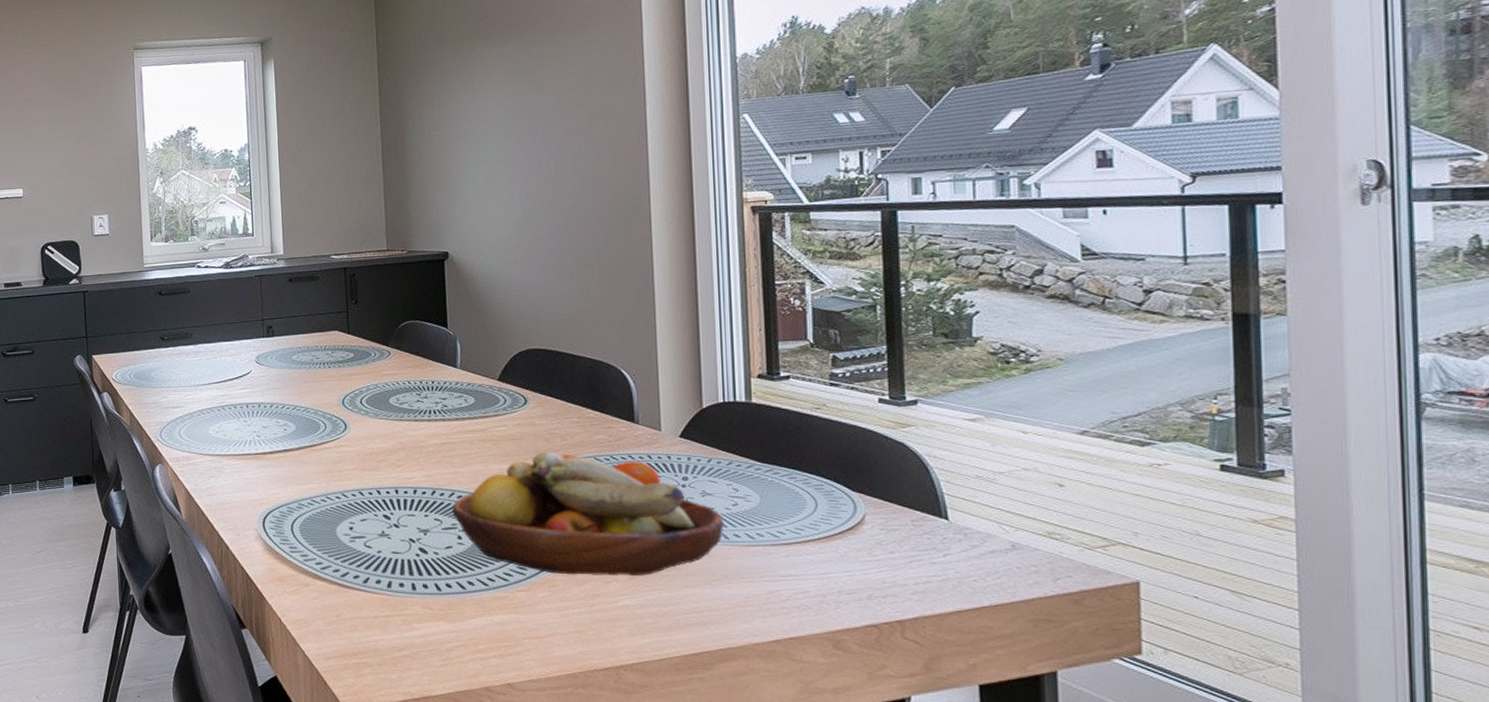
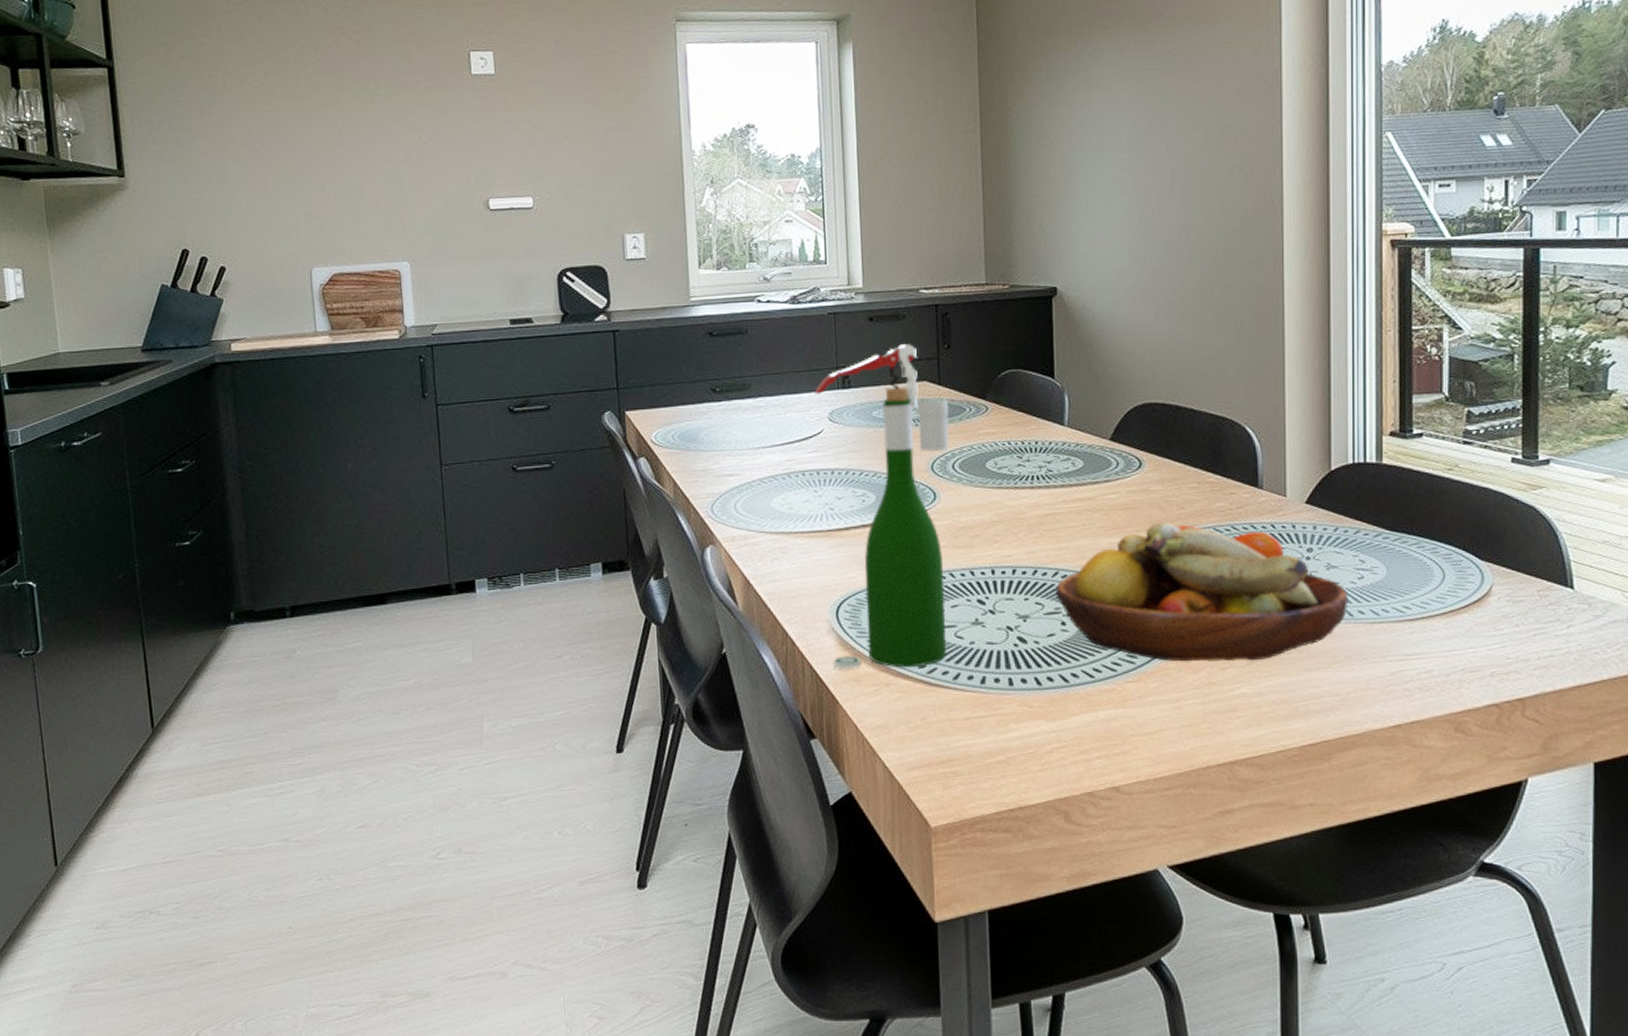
wine bottle: none [244,300,358,571] -> present [814,344,949,669]

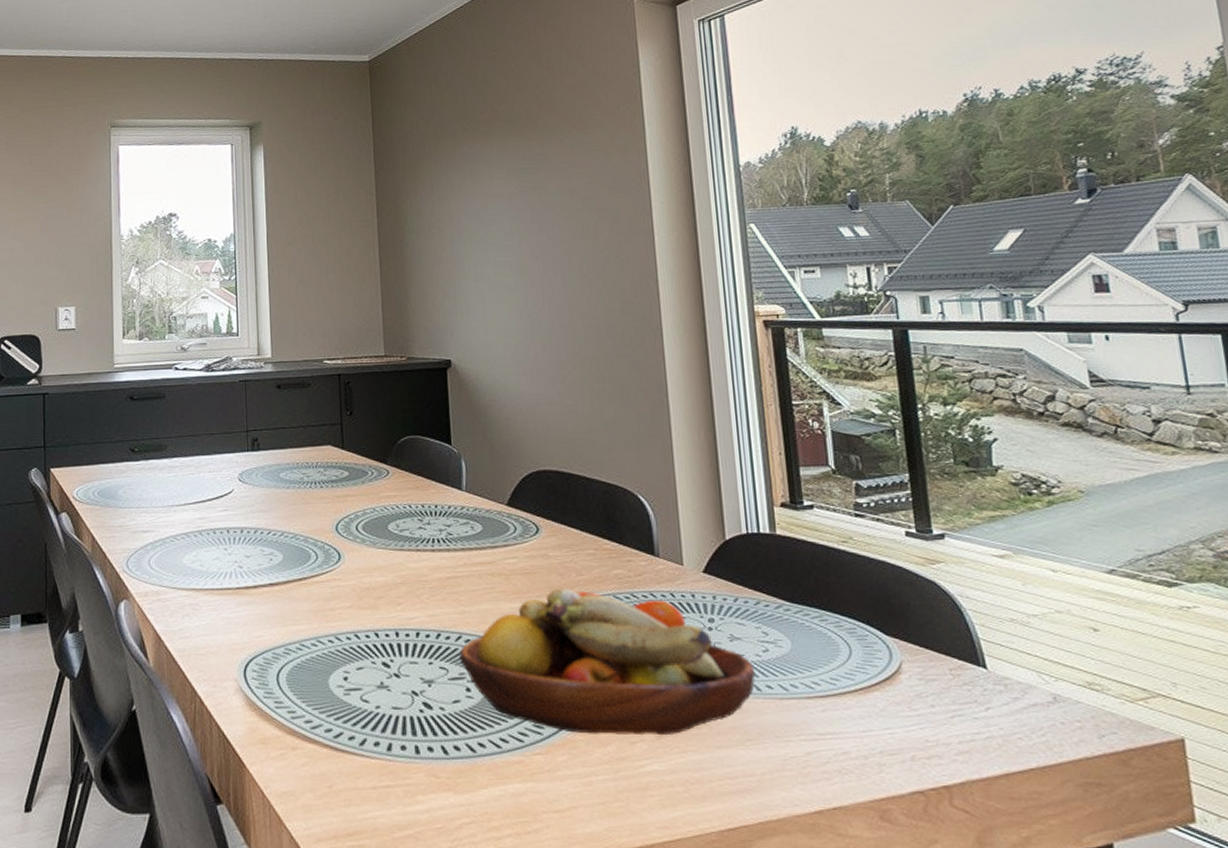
wine bottle: present [814,344,949,669] -> none [226,410,353,731]

